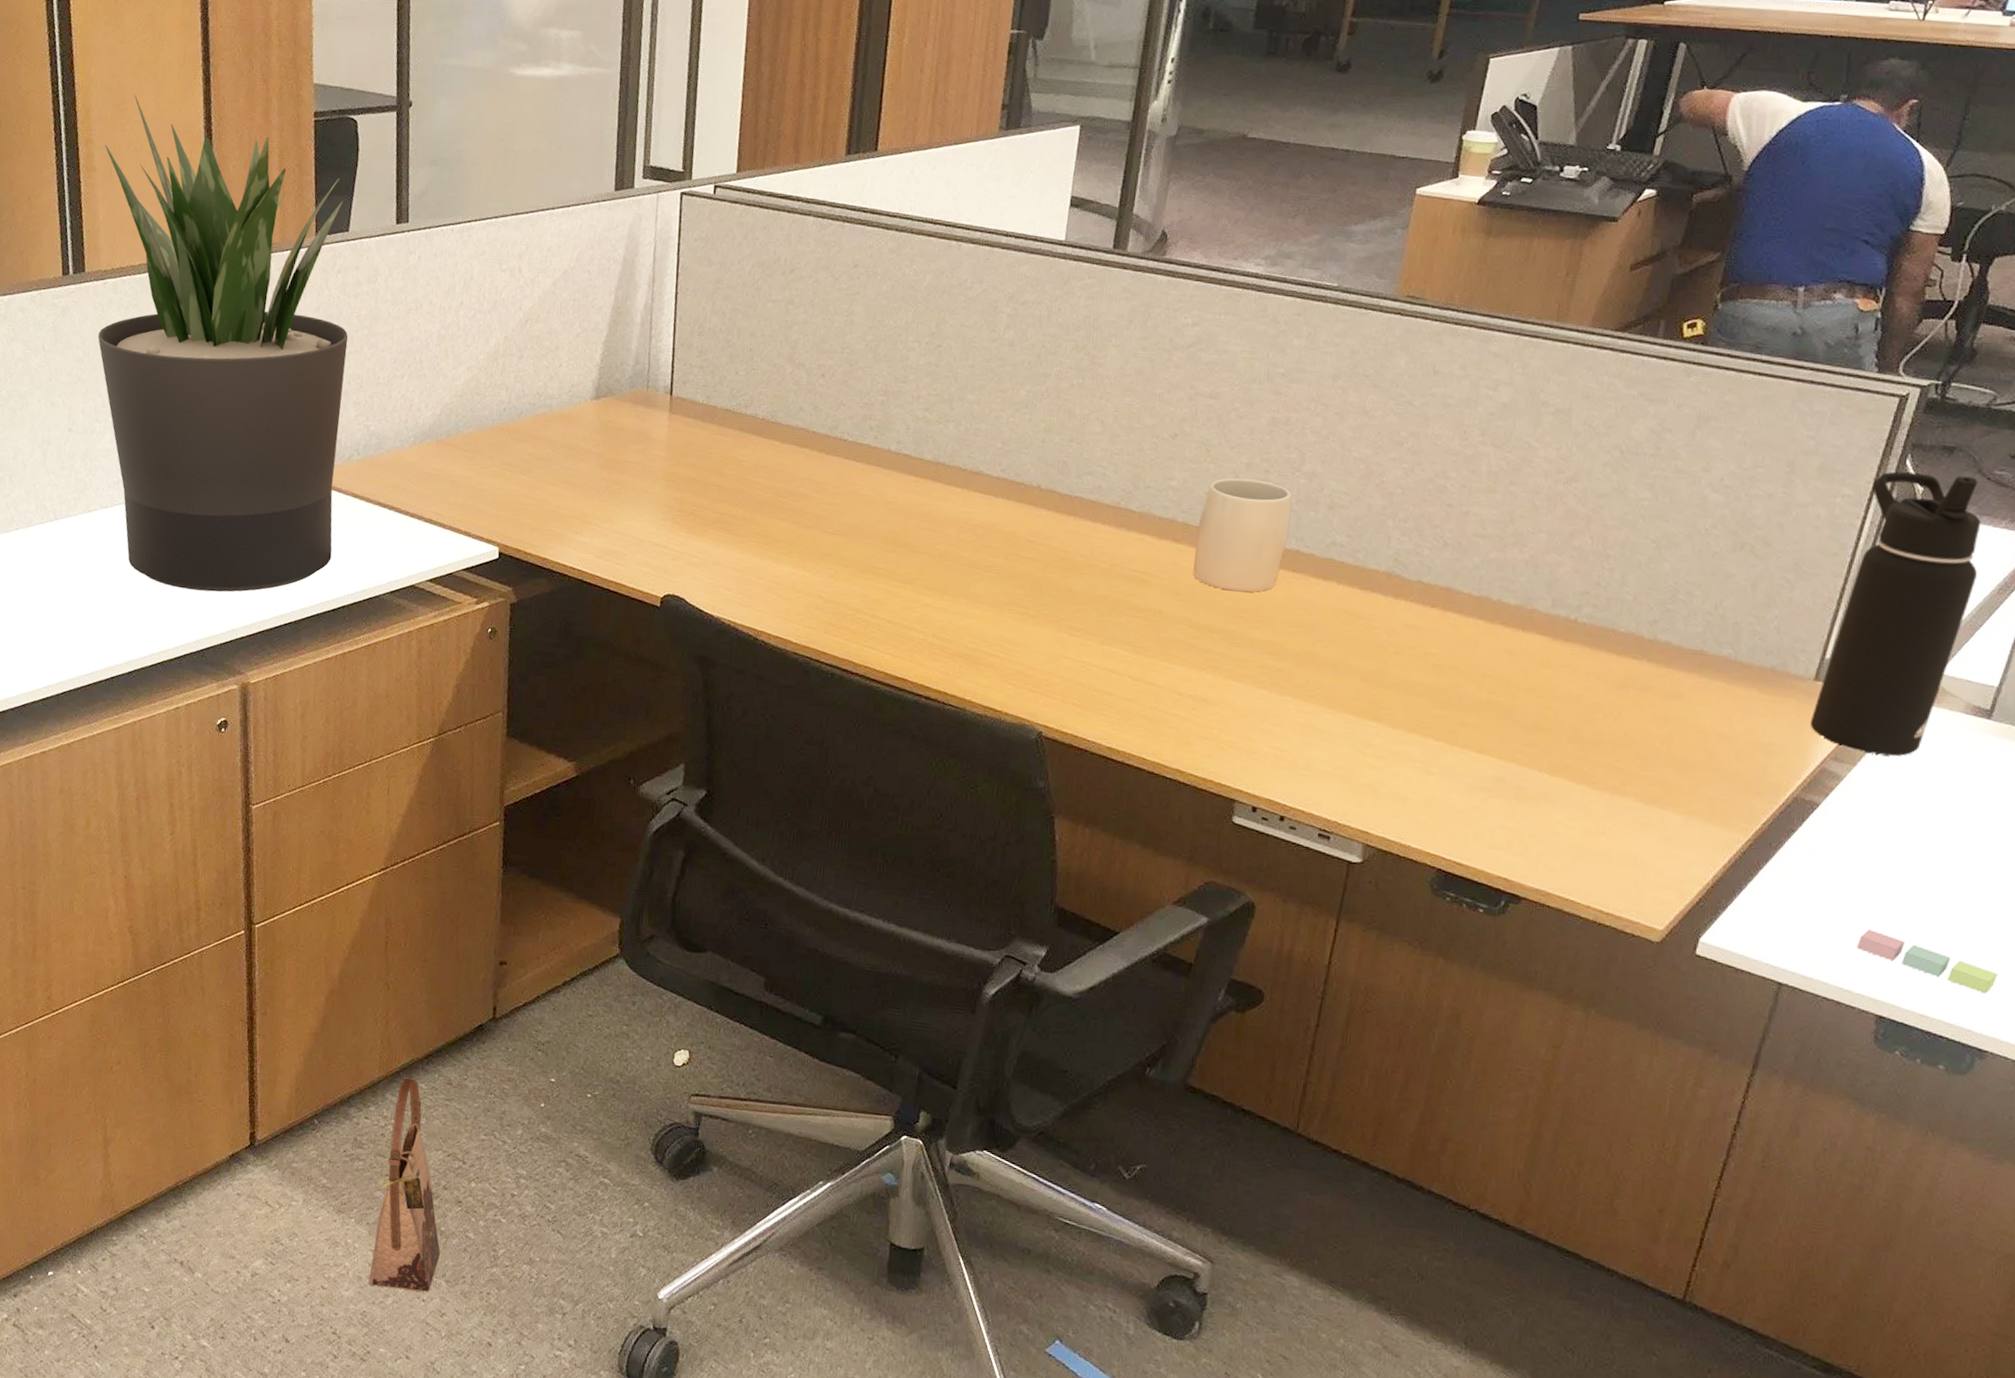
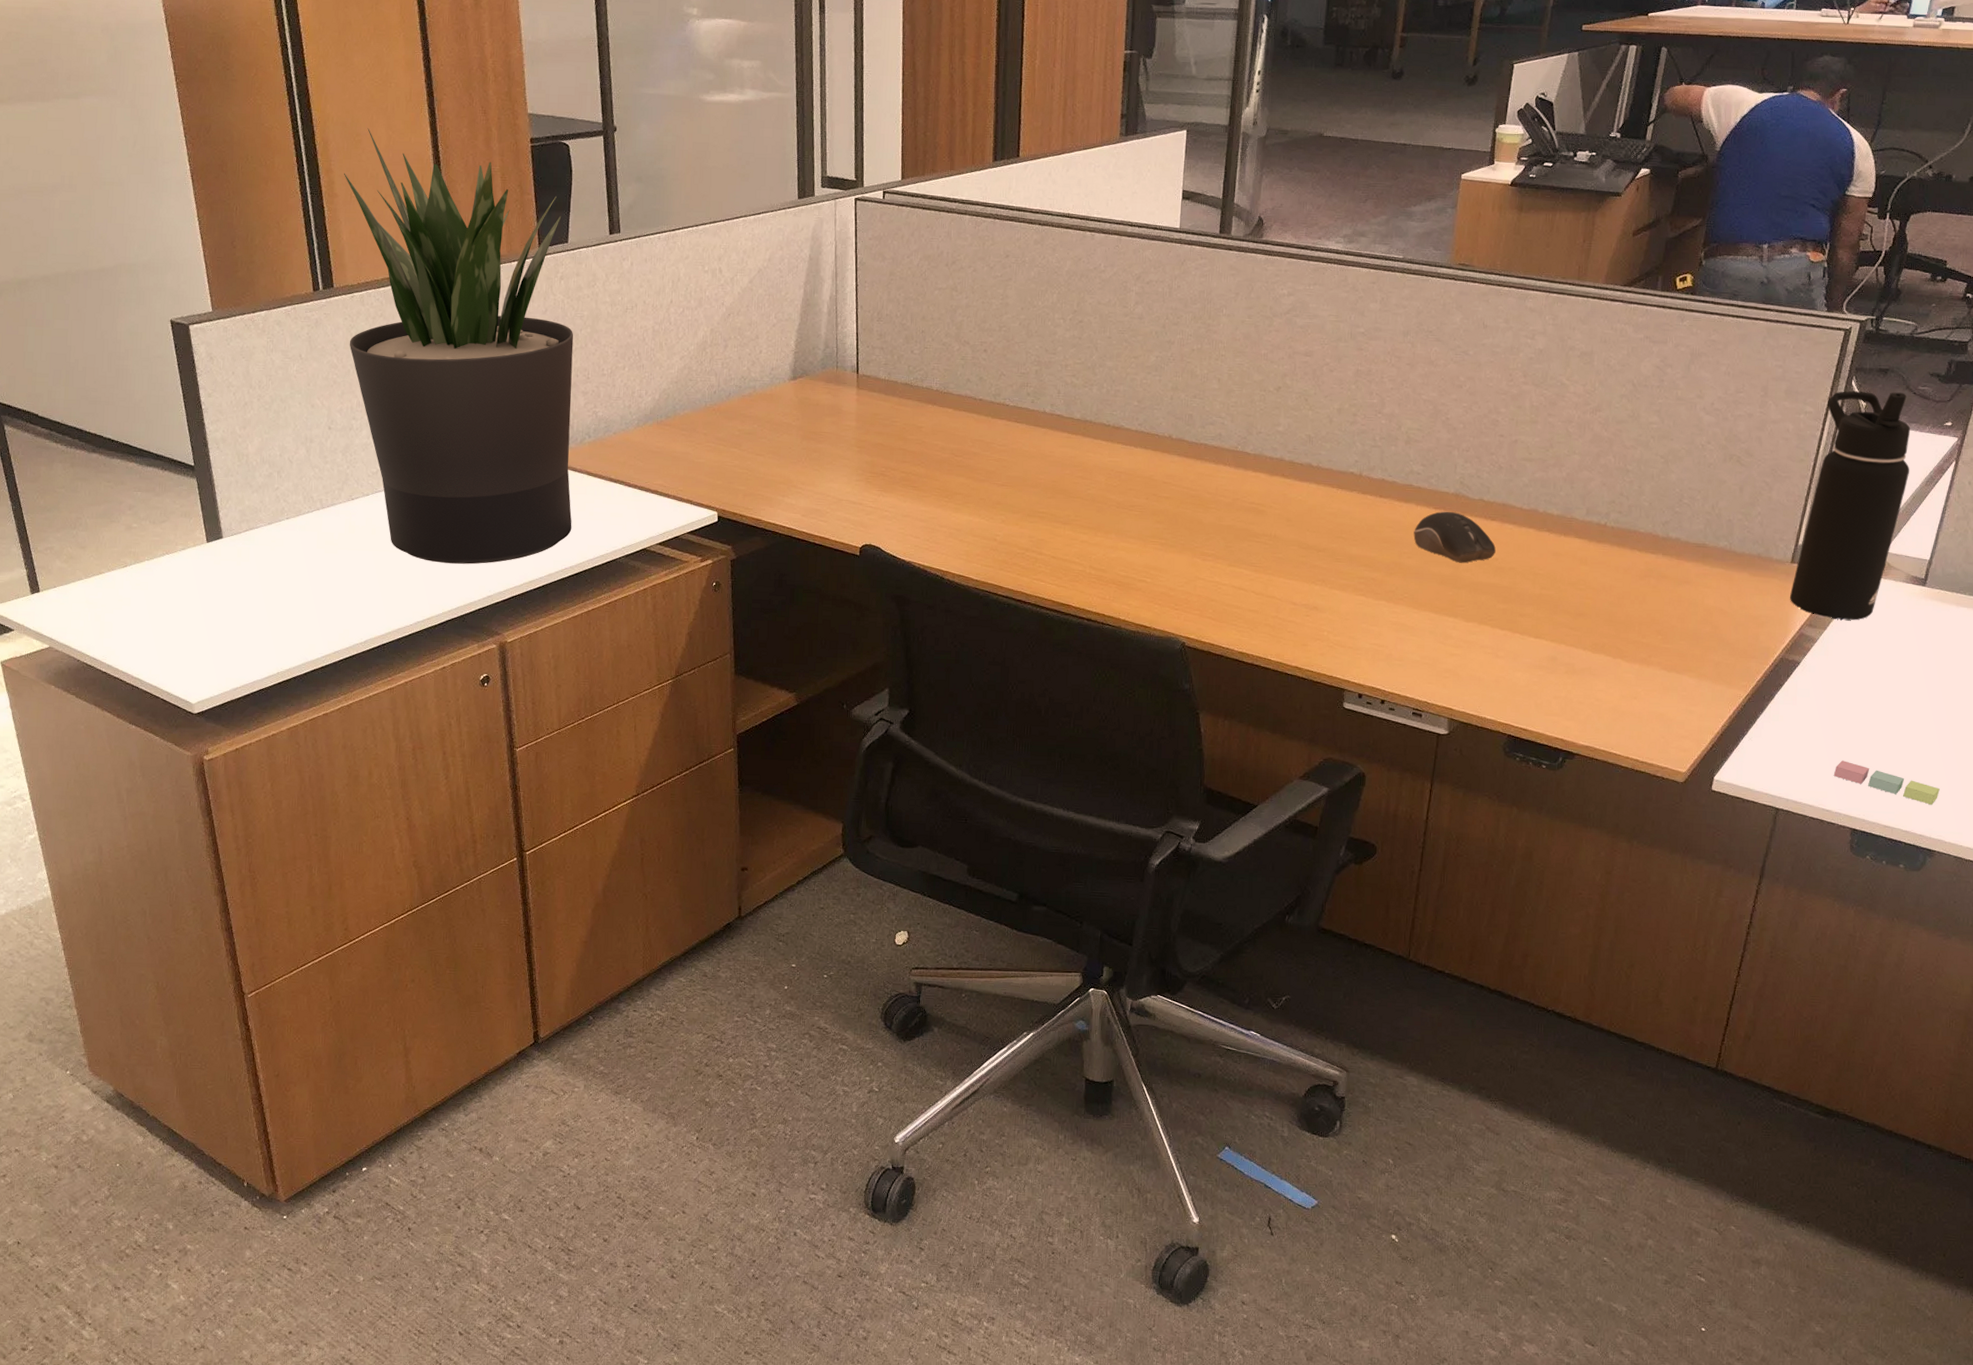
handbag: present [368,1078,440,1292] -> none [645,974,706,1155]
mug: present [1193,478,1292,593] -> none [1300,421,1376,517]
computer mouse: none [1332,593,1435,657] -> present [1413,511,1496,563]

